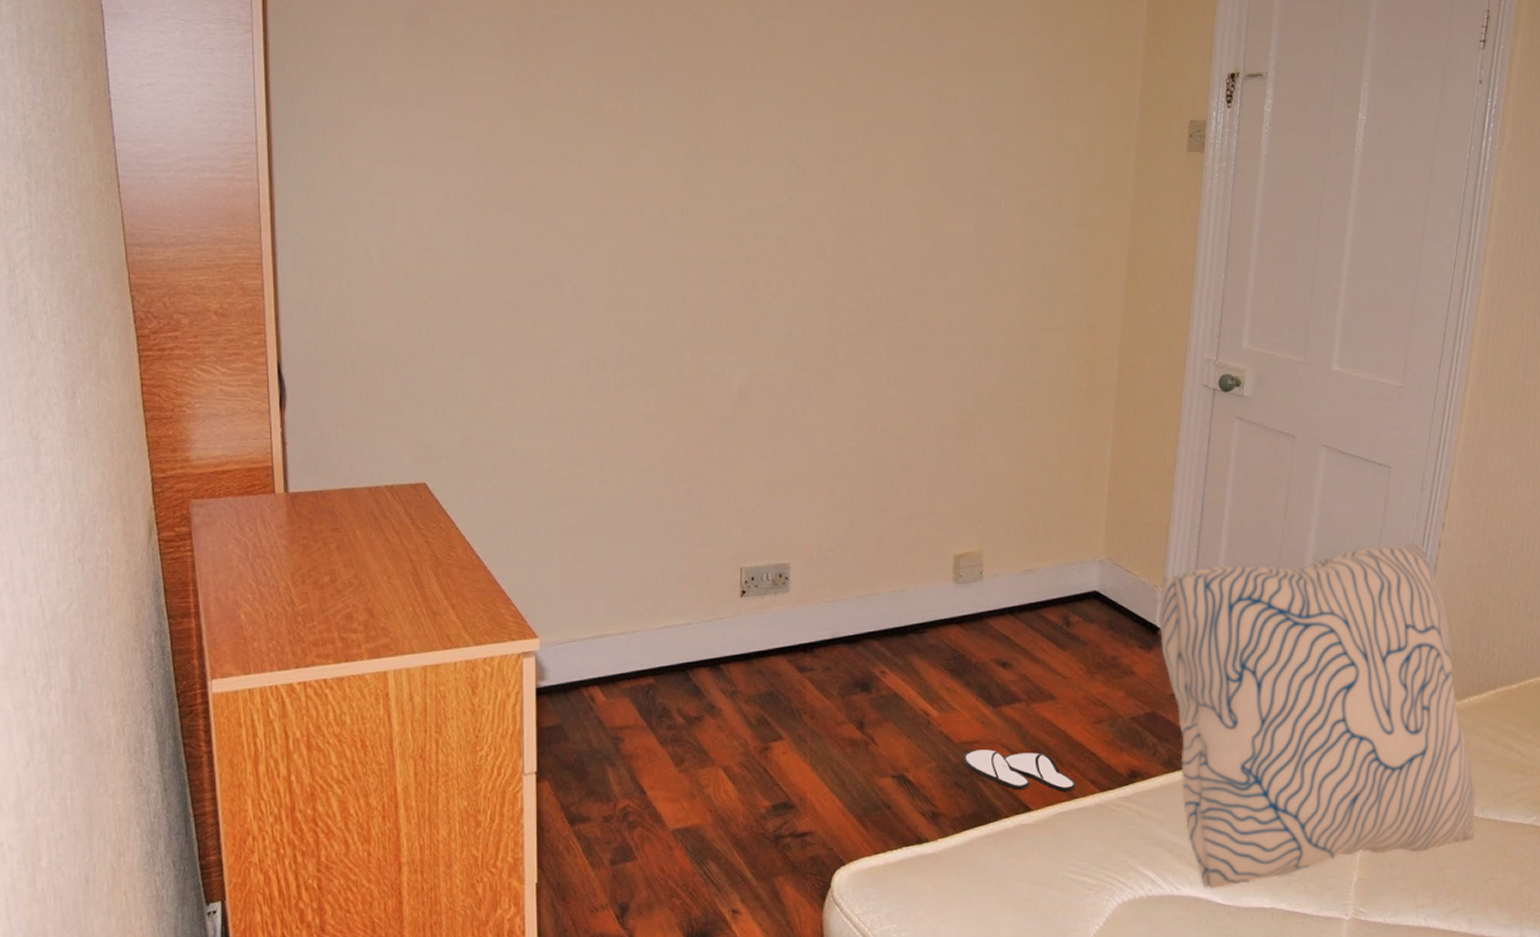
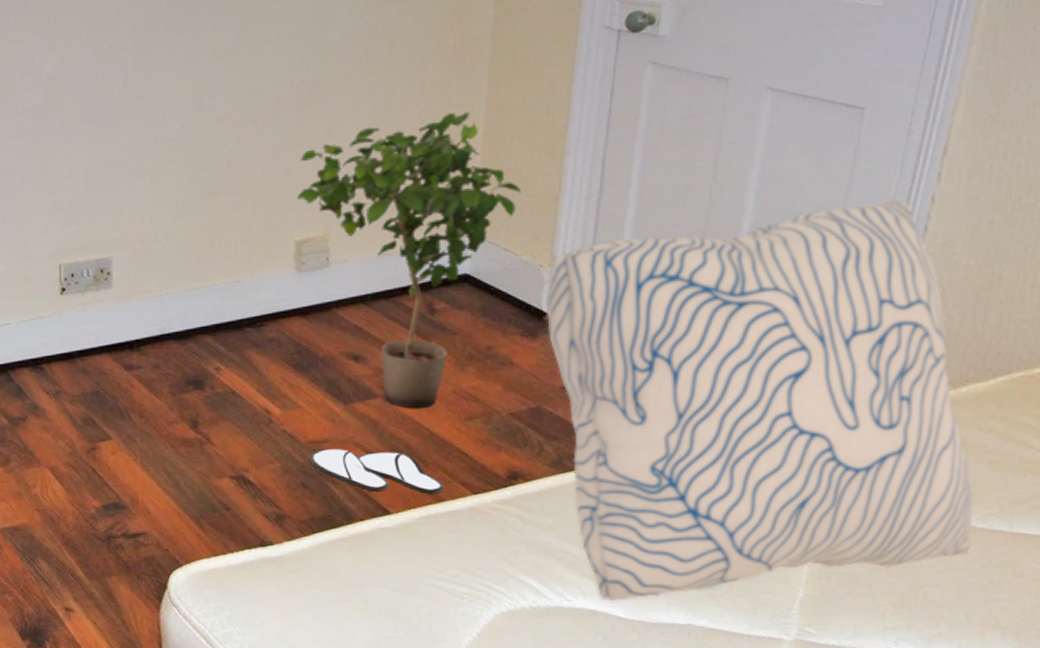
potted plant: none [957,449,1139,713] -> present [297,112,521,409]

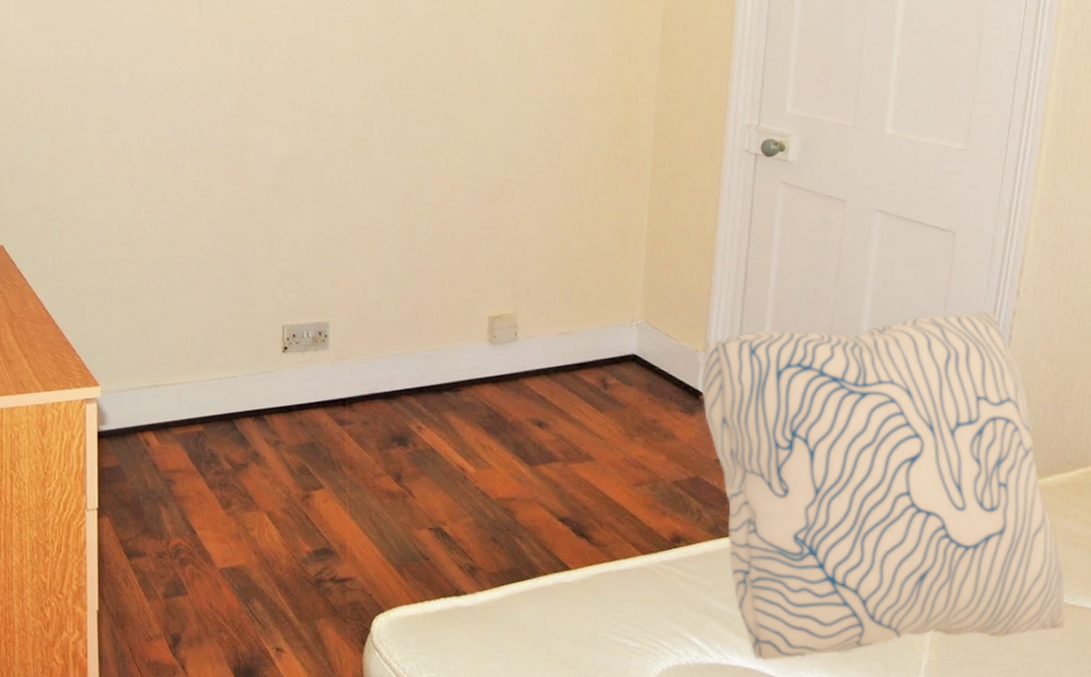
potted plant: present [297,112,521,409] -> none [491,214,679,474]
slippers: present [310,449,444,494] -> none [500,507,616,553]

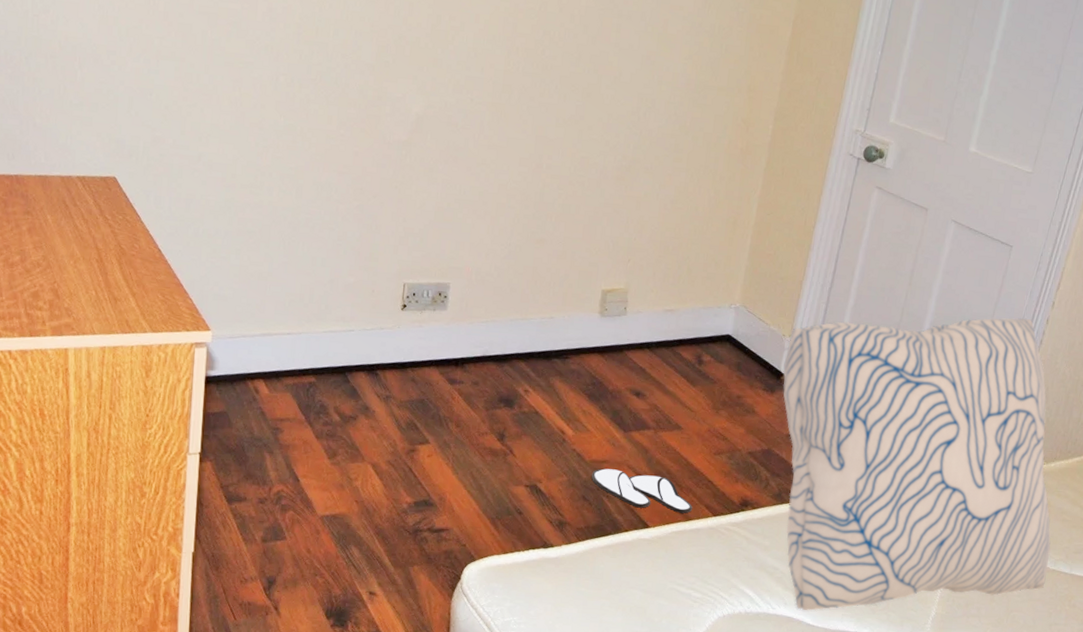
slippers: none [500,507,616,553] -> present [592,468,692,513]

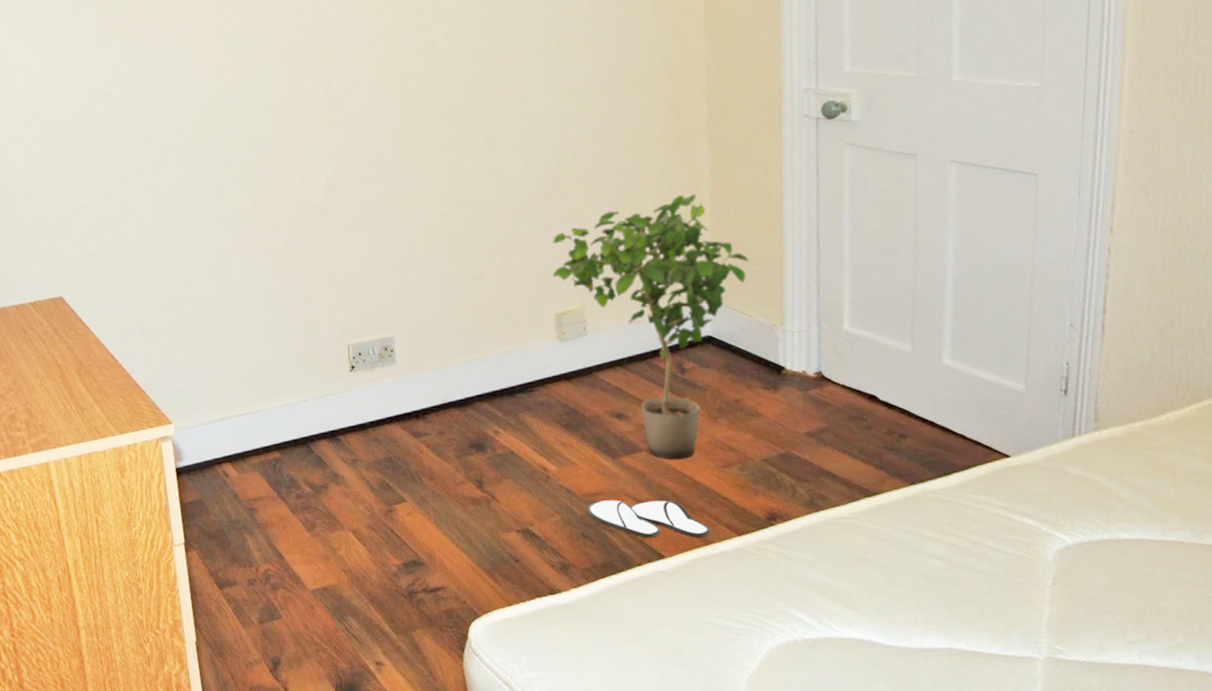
potted plant: none [608,202,776,442] -> present [552,194,749,460]
cushion: present [783,318,1051,611] -> none [781,252,1193,629]

